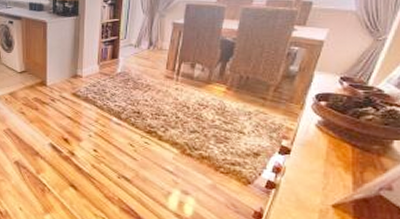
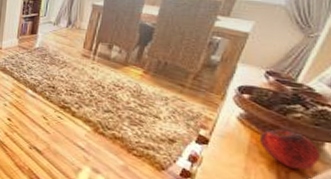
apple: none [337,132,390,169] -> present [260,129,320,170]

